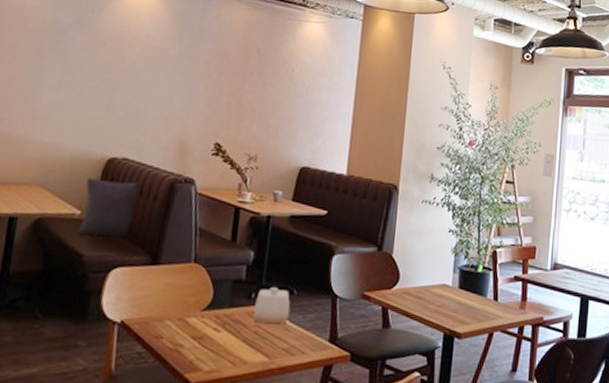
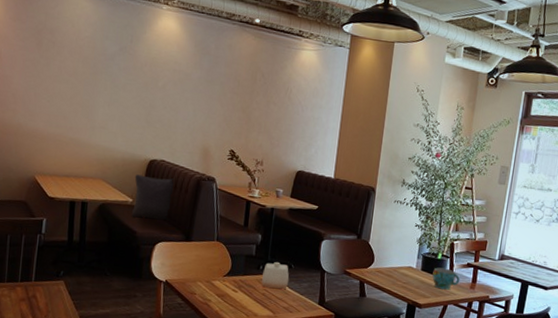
cup: none [472,283,507,313] -> present [432,267,460,290]

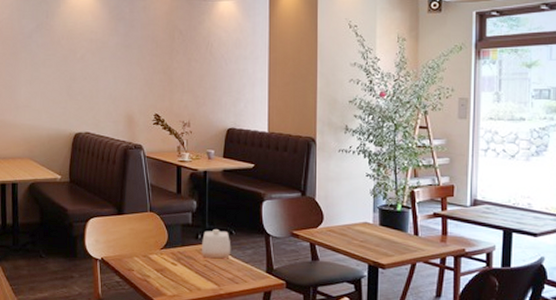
pillow: present [132,174,174,221] -> none [61,150,101,195]
cup: present [432,267,460,290] -> none [393,220,427,246]

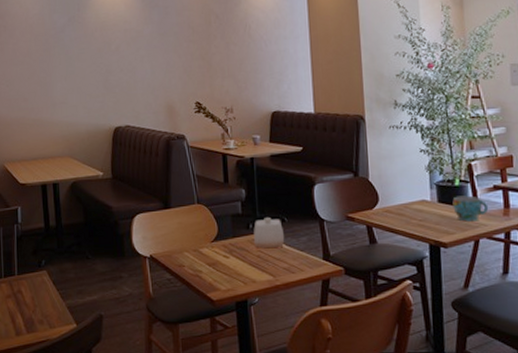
cup: none [393,220,427,246] -> present [452,195,489,222]

